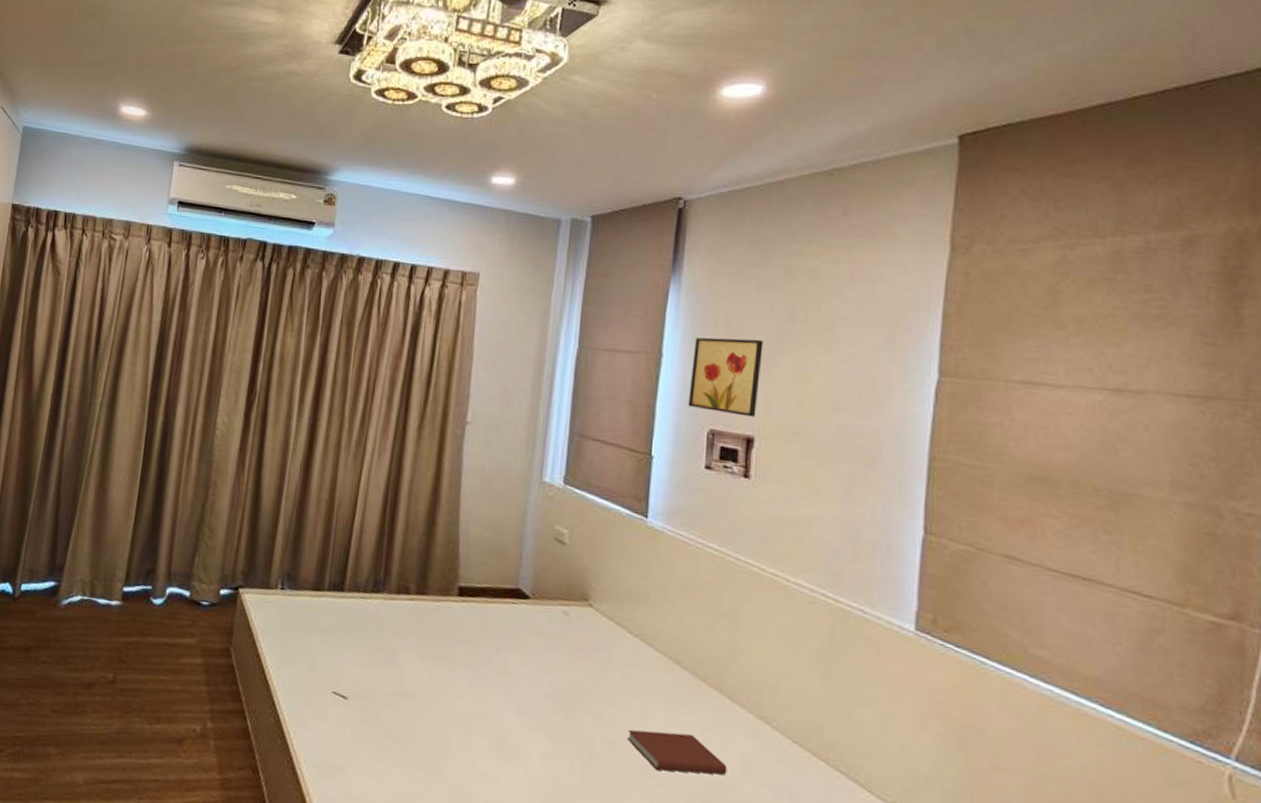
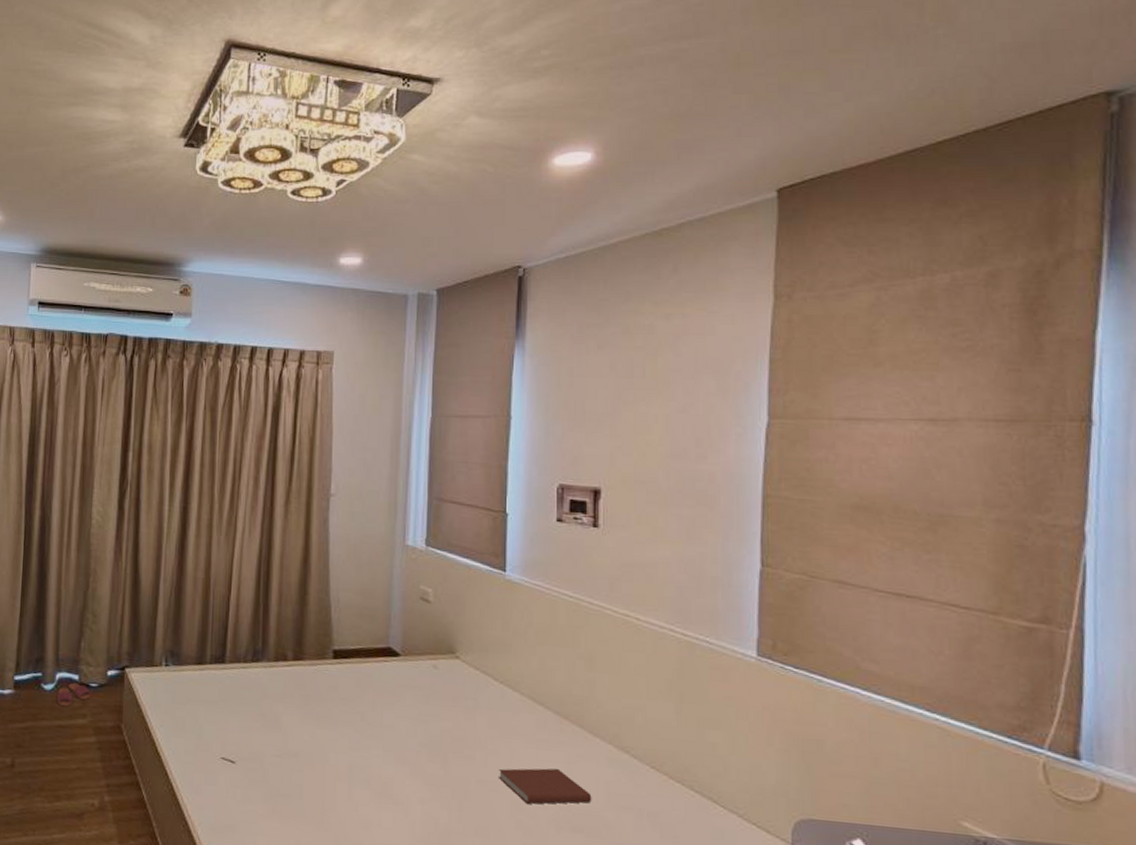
slippers: none [164,599,201,624] -> present [56,682,91,707]
wall art: present [688,337,763,417] -> none [538,396,605,470]

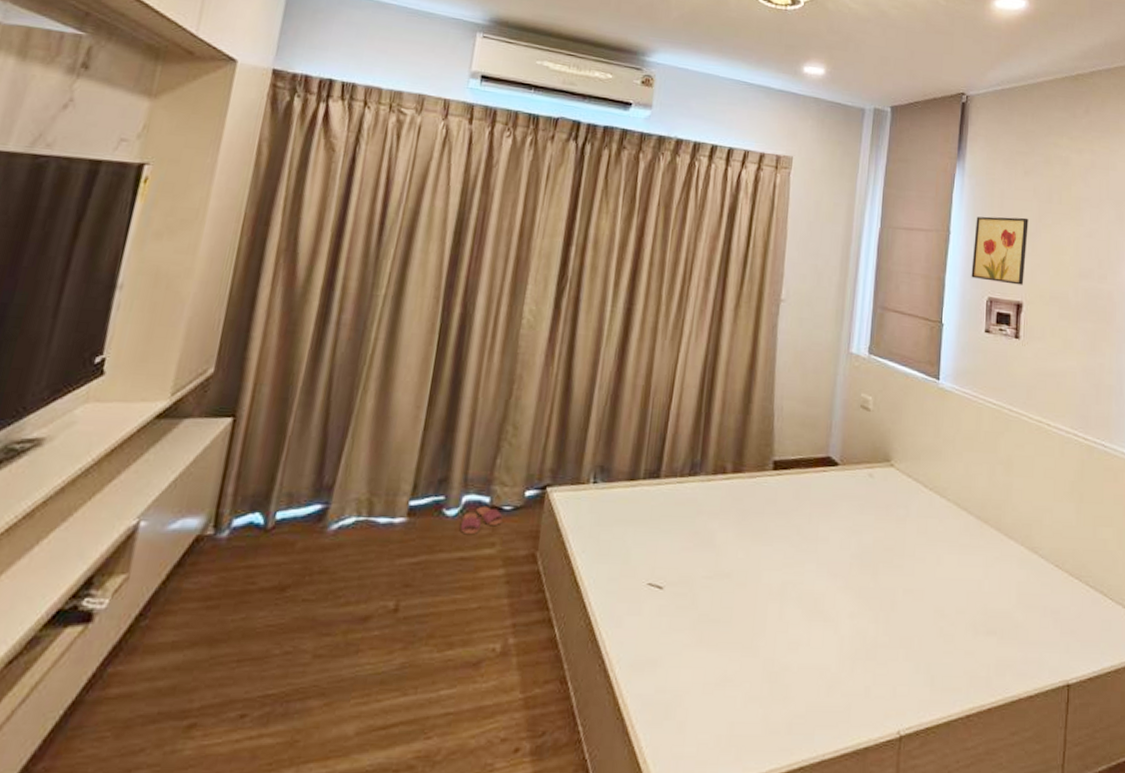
book: present [498,768,592,804] -> none [923,572,1005,610]
wall art: none [538,396,605,470] -> present [971,216,1029,285]

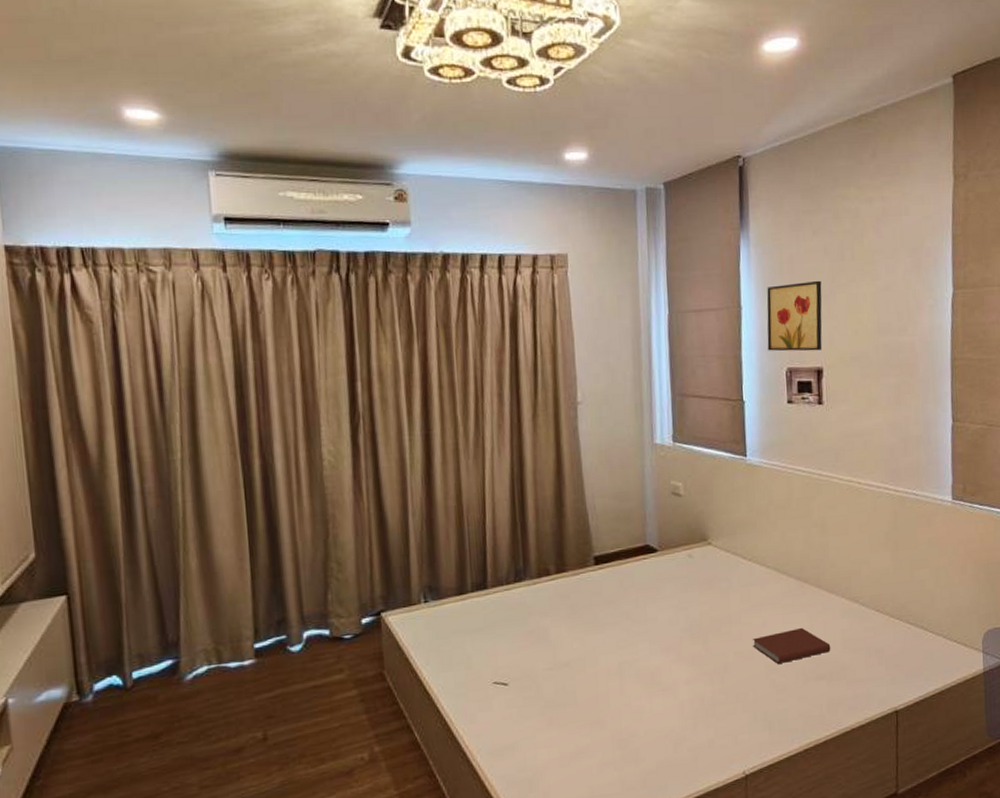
slippers: present [459,506,503,535] -> none [306,638,346,666]
book: none [923,572,1005,610] -> present [752,627,831,664]

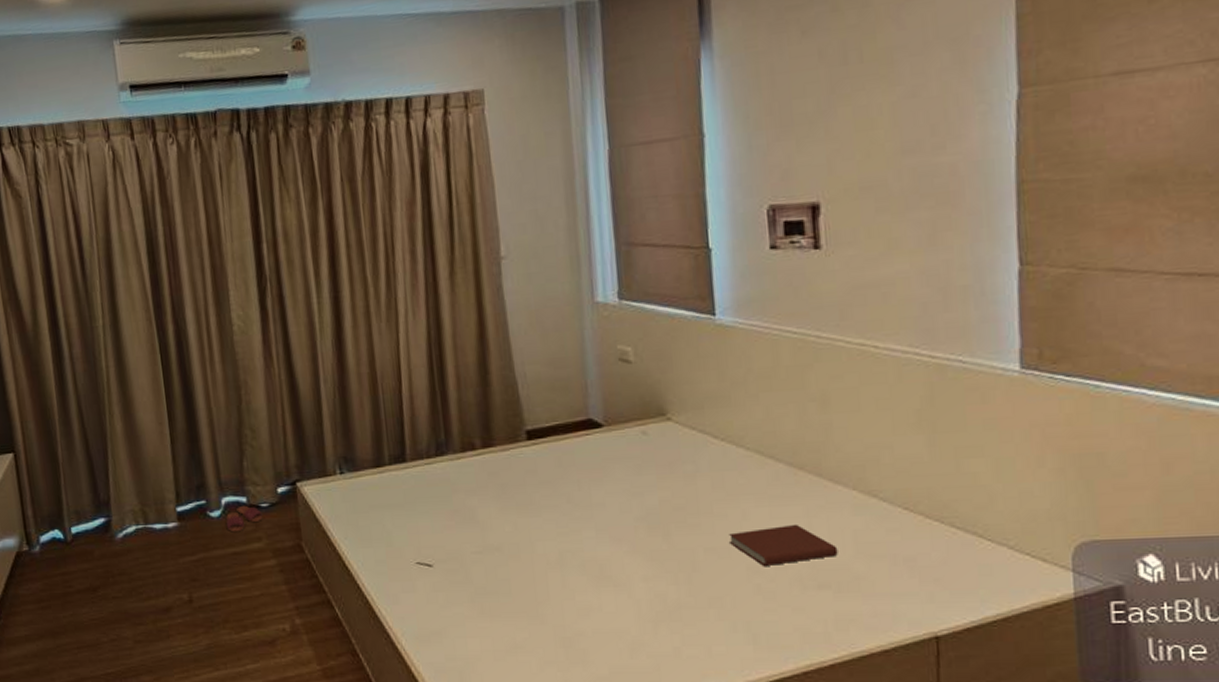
slippers: none [306,638,346,666] -> present [226,505,263,533]
wall art: present [767,280,823,352] -> none [738,92,819,186]

